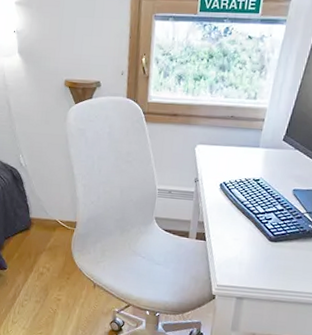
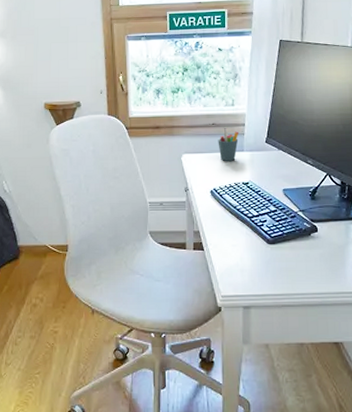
pen holder: none [234,120,258,156] -> present [218,127,239,161]

